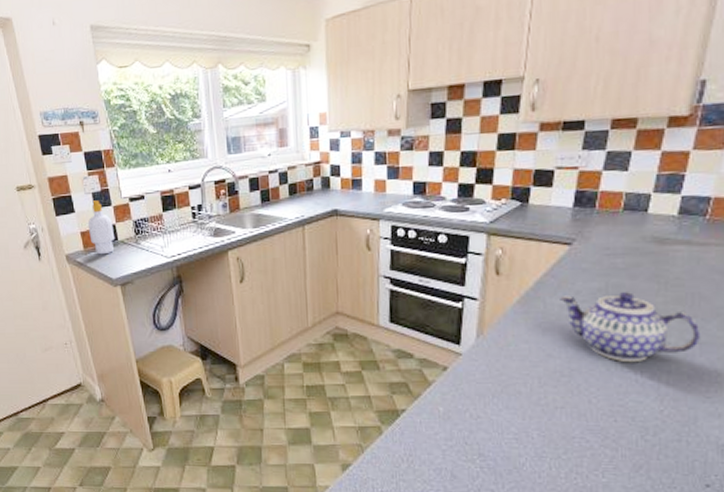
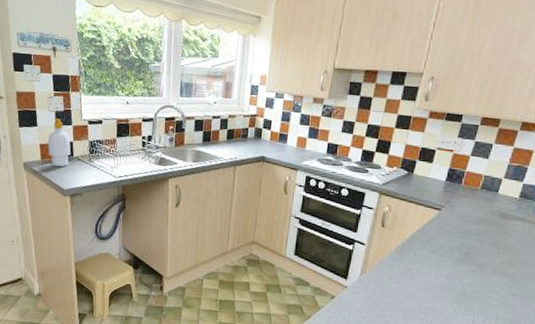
teapot: present [560,292,701,363] -> none [426,249,524,308]

